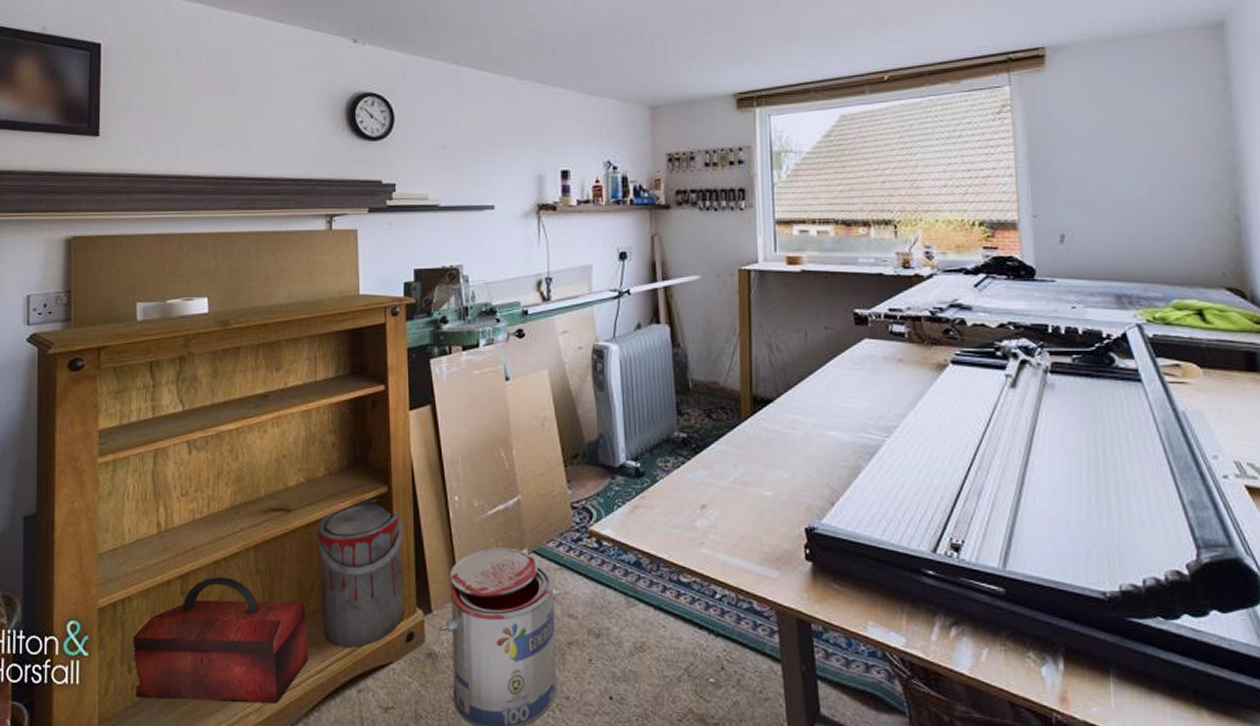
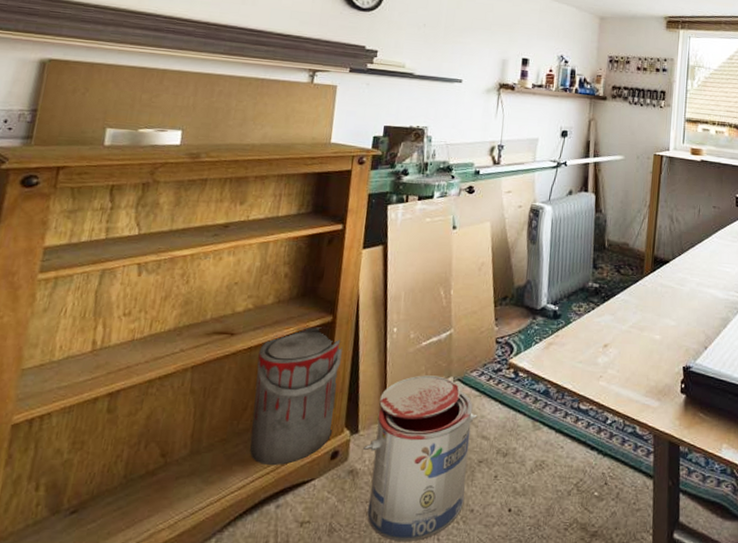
toolbox: present [132,576,308,703] -> none [39,395,236,519]

